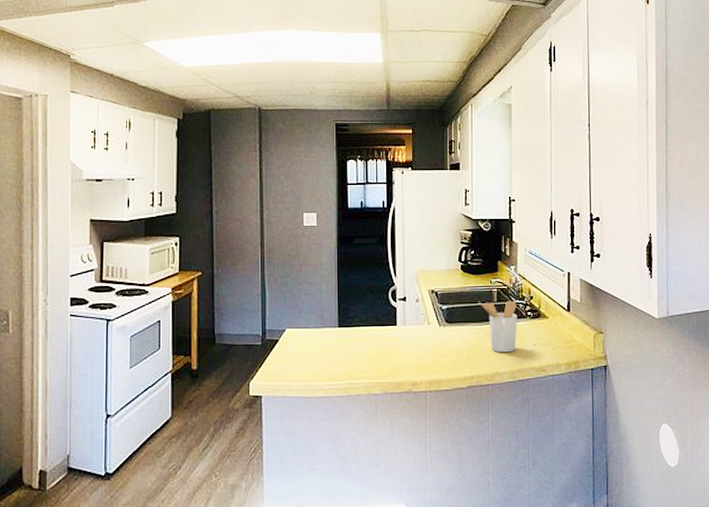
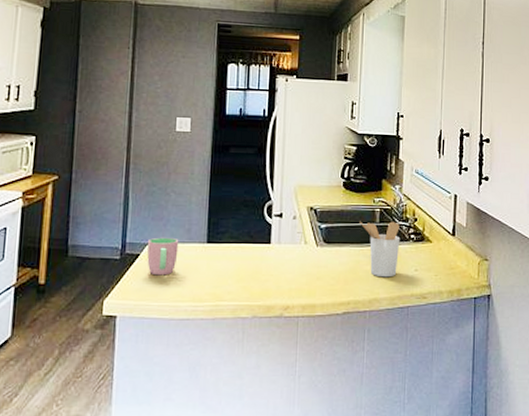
cup: none [286,323,313,359] -> present [147,237,179,276]

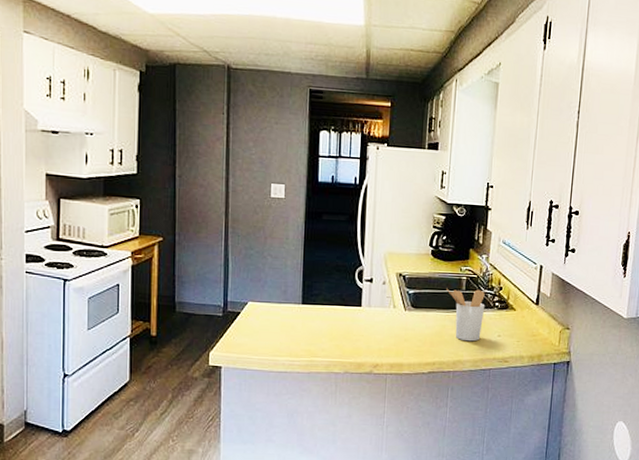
cup: present [147,237,179,276] -> none [247,297,276,332]

